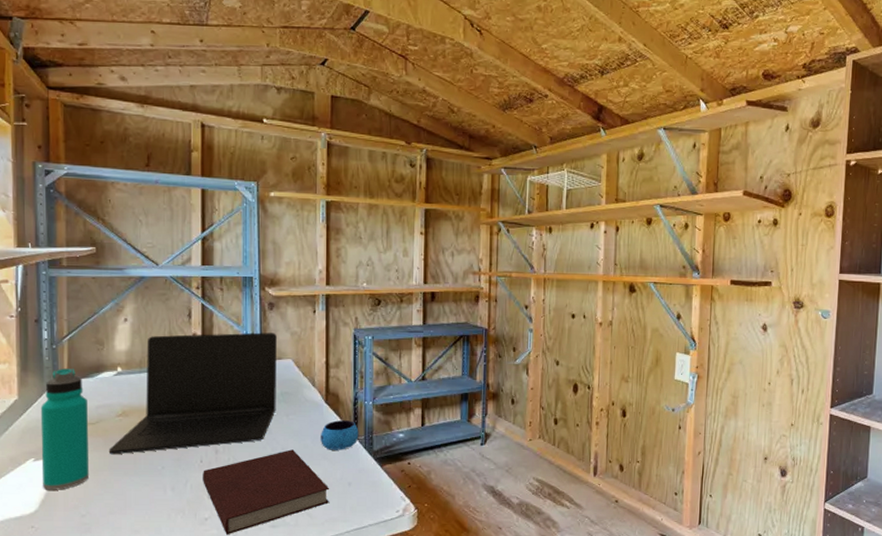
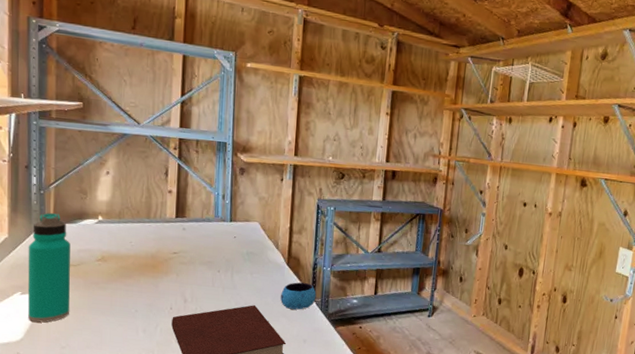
laptop: present [108,332,277,455] -> none [88,190,246,296]

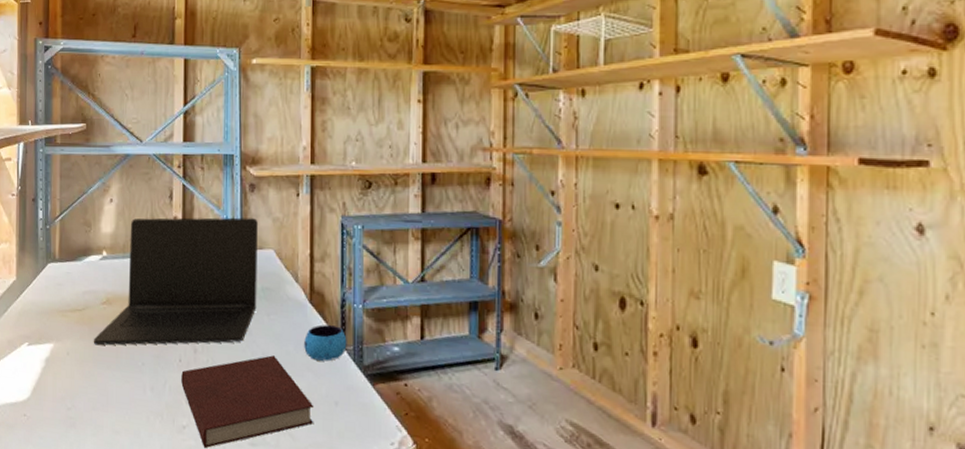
water bottle: present [27,212,71,323] -> none [34,250,76,379]
laptop: none [88,190,246,296] -> present [93,217,258,346]

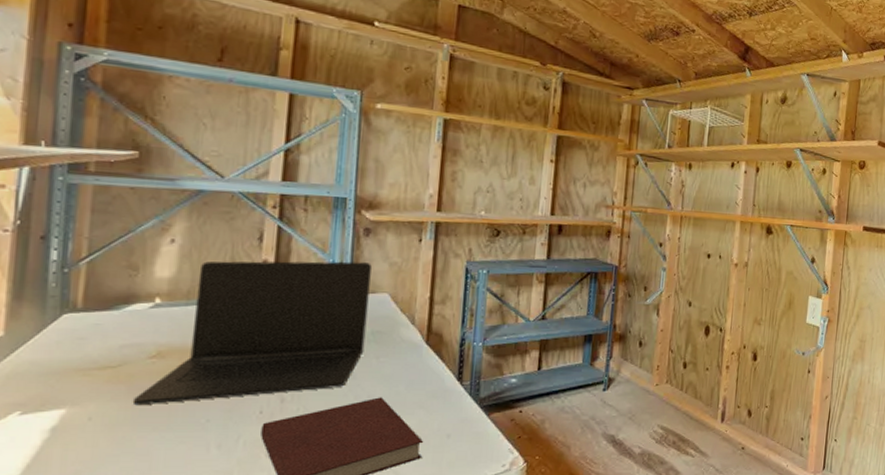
mug: present [304,324,347,361] -> none [417,363,464,398]

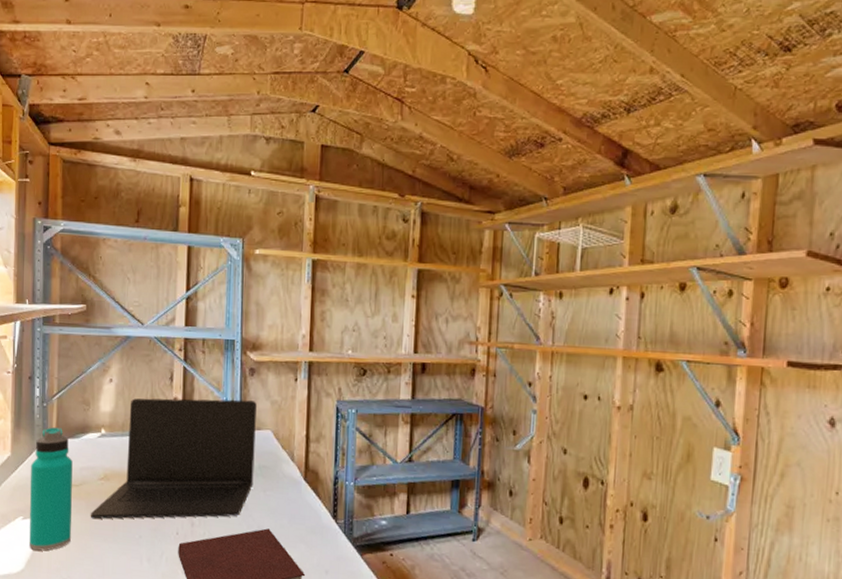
water bottle: none [30,298,108,452] -> present [29,427,73,551]

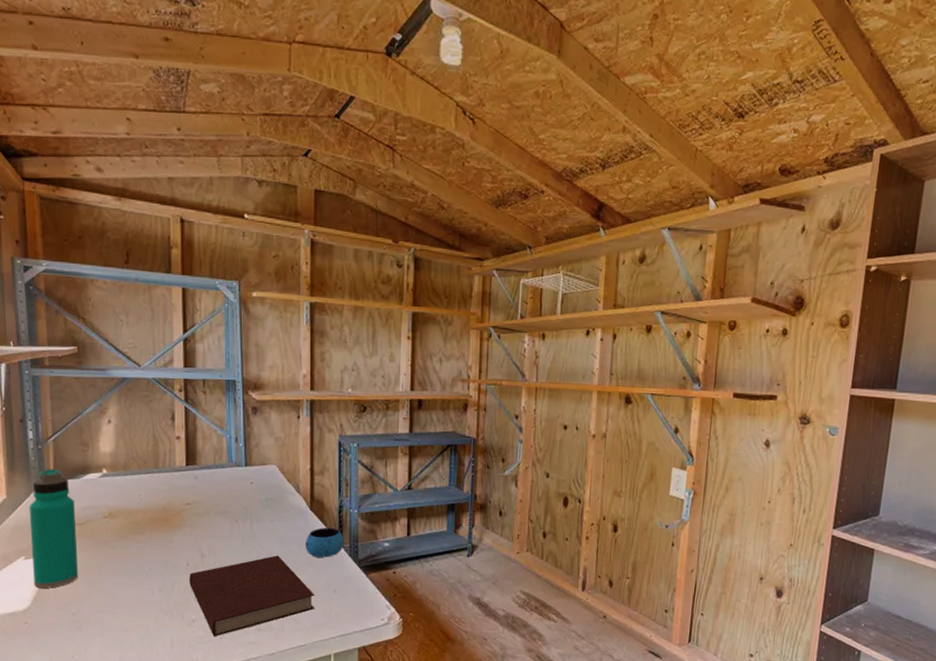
laptop: present [90,398,257,520] -> none [96,437,261,556]
mug: none [298,500,339,534] -> present [306,528,344,558]

